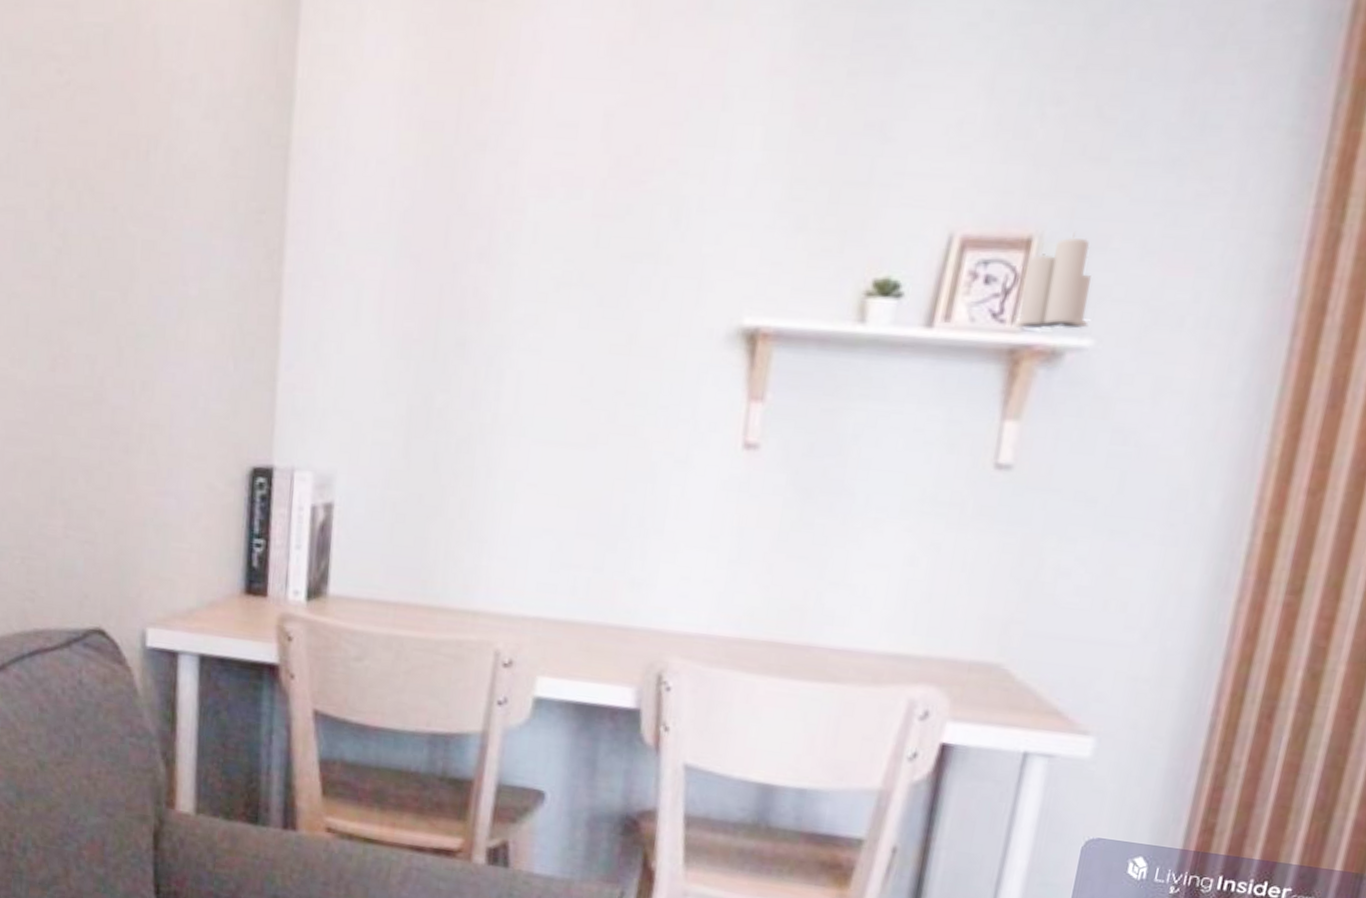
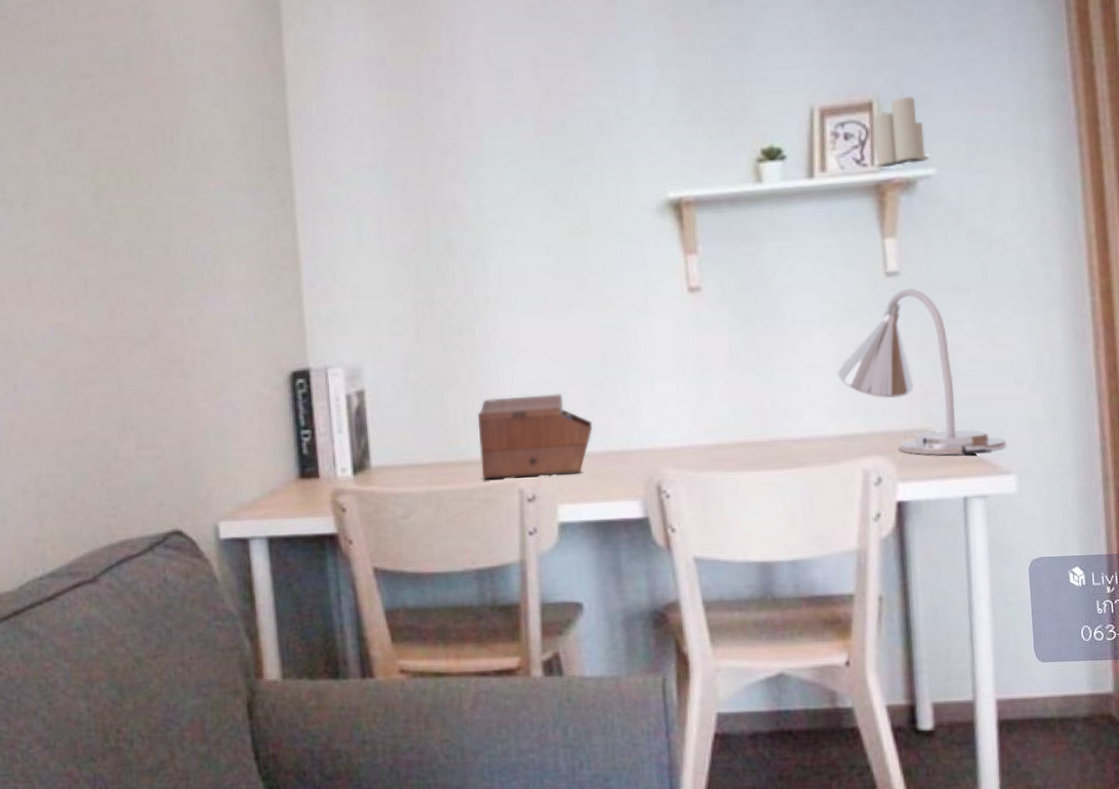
sewing box: none [455,538,596,644] -> present [477,394,593,480]
table lamp: none [905,488,1095,707] -> present [838,288,1007,456]

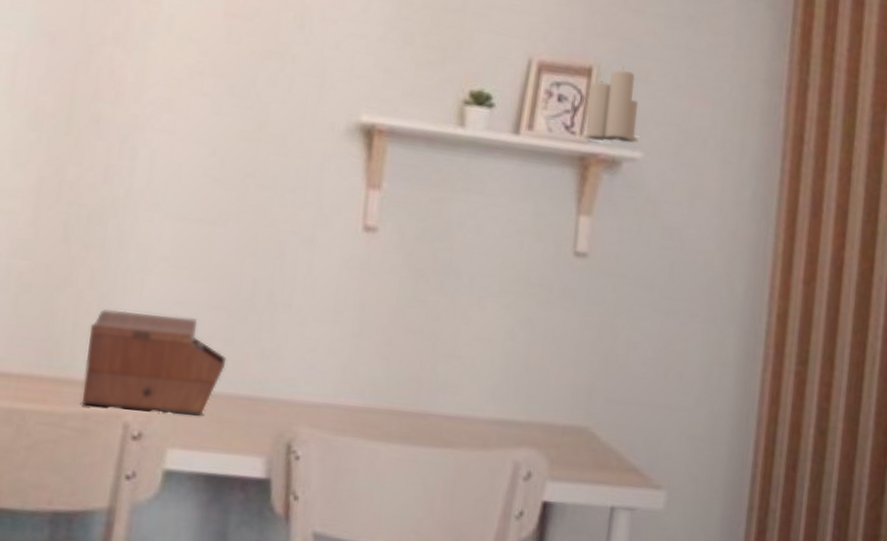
table lamp: present [838,288,1007,456] -> none [506,273,663,465]

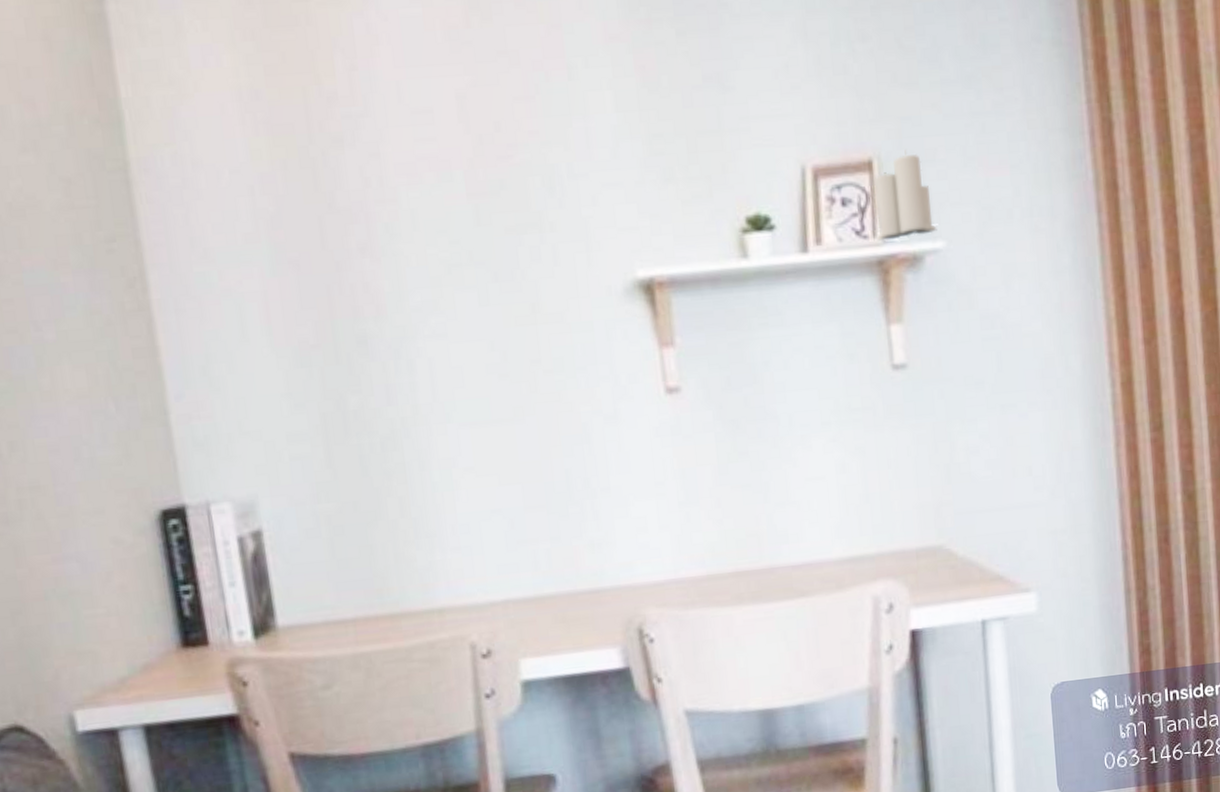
sewing box: present [82,309,227,415] -> none [412,524,558,635]

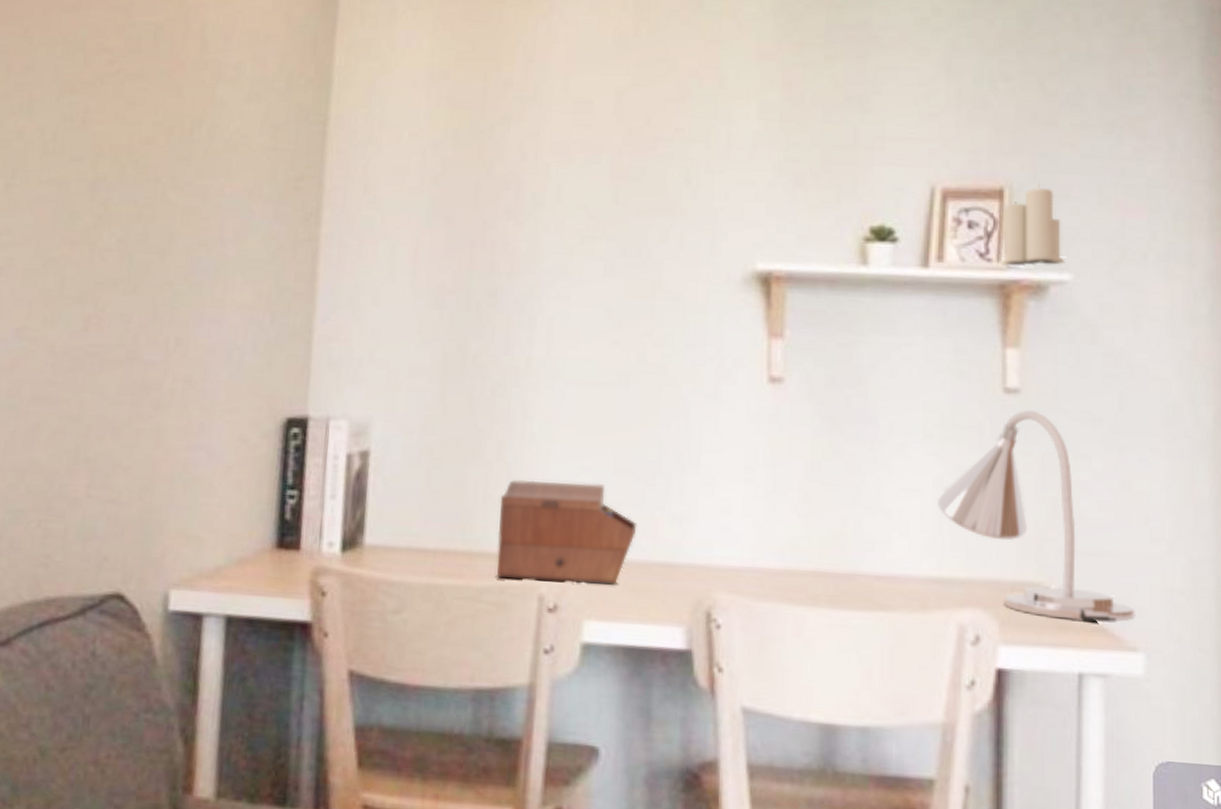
sewing box: none [412,524,558,635] -> present [497,479,637,585]
table lamp: none [842,383,1027,576] -> present [938,410,1136,624]

